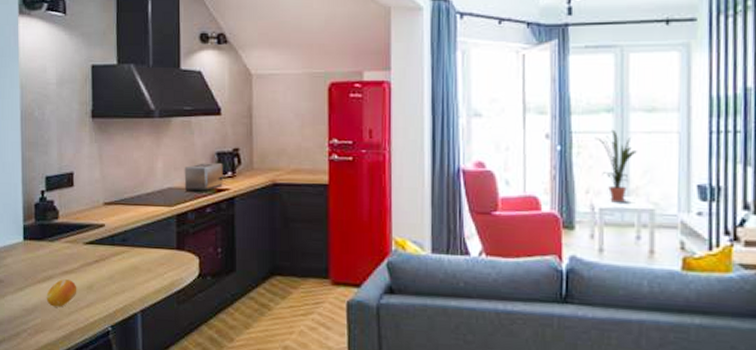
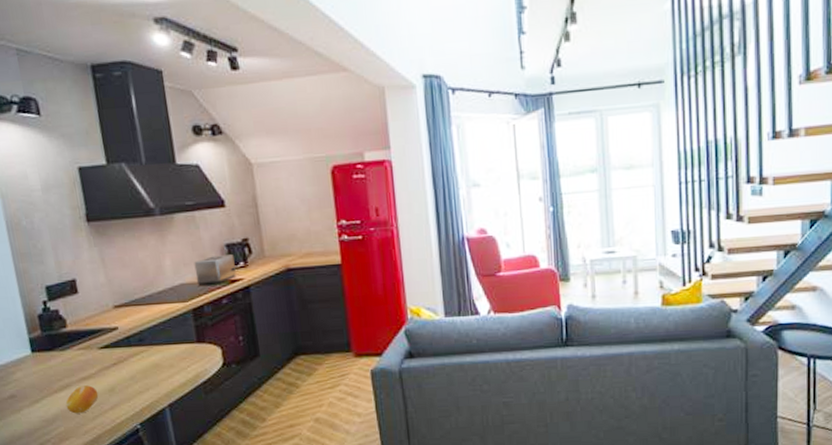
house plant: present [594,129,637,203] -> none [582,188,619,253]

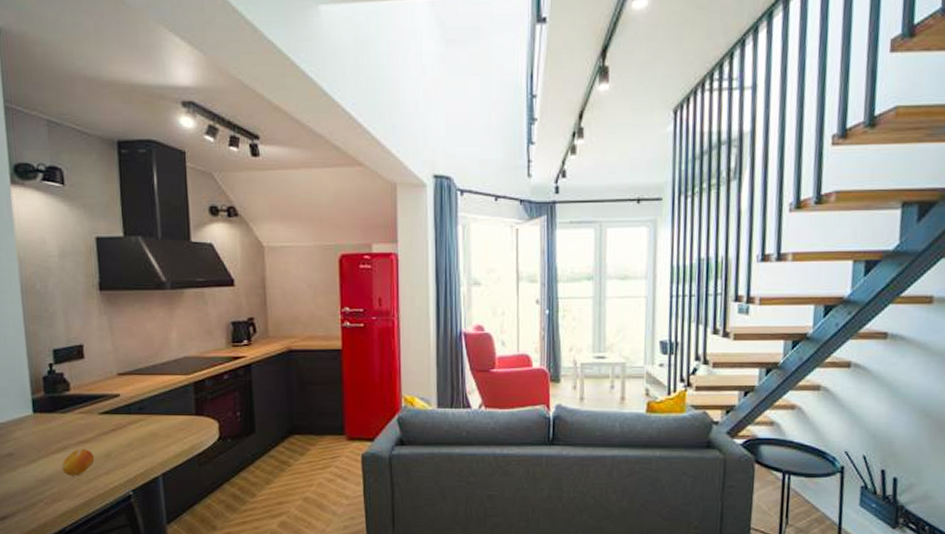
toaster: present [194,254,236,286] -> none [199,332,239,360]

